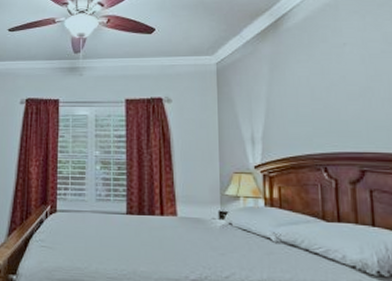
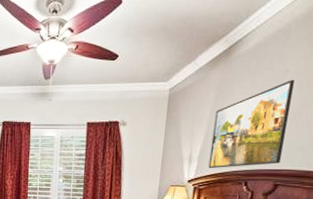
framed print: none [273,52,361,152] -> present [208,79,294,169]

